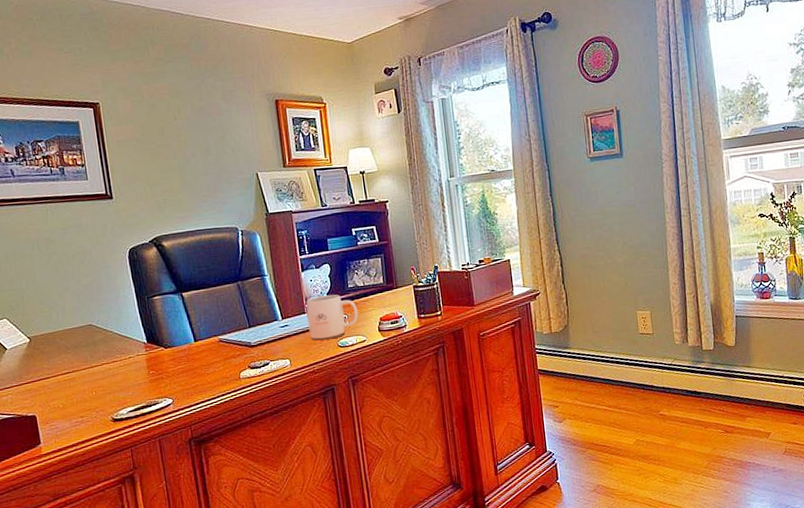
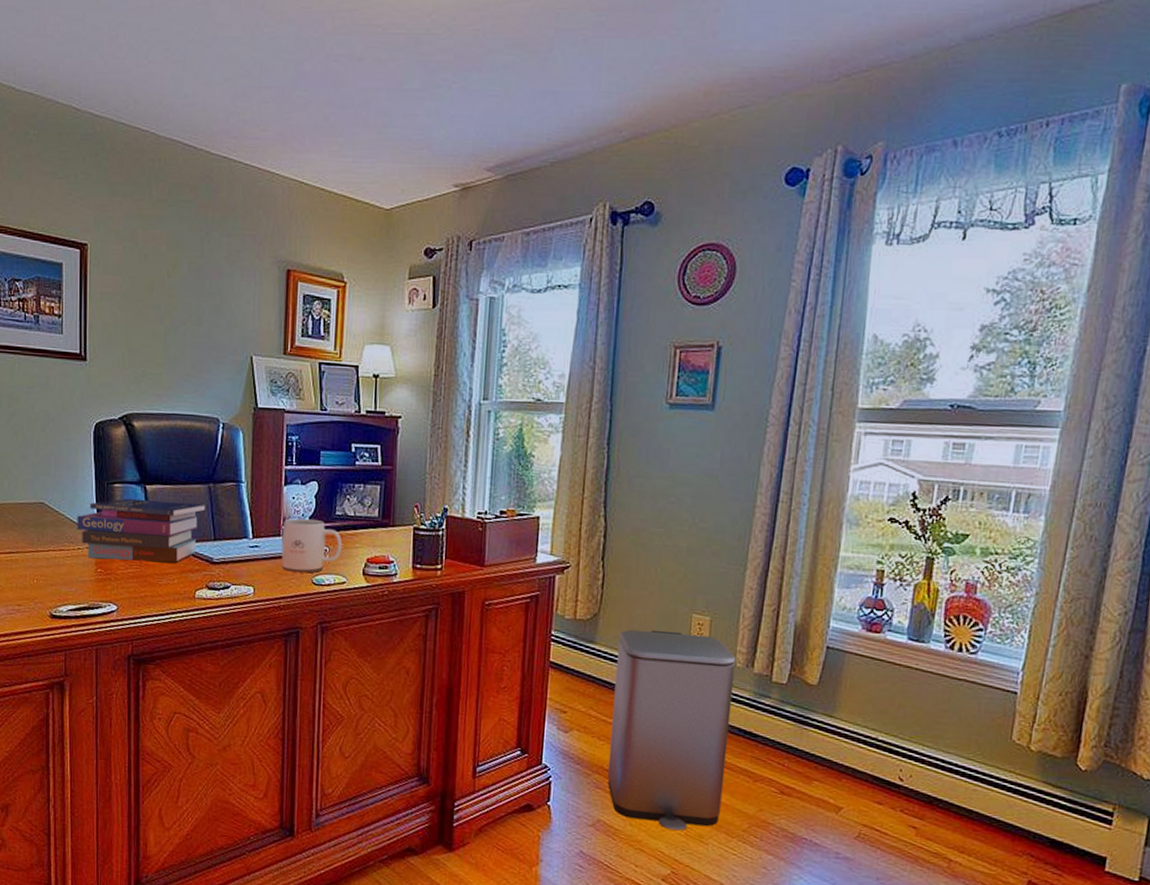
books: none [124,300,237,364] -> present [77,498,205,563]
pedal bin: none [586,325,686,480] -> present [607,629,736,831]

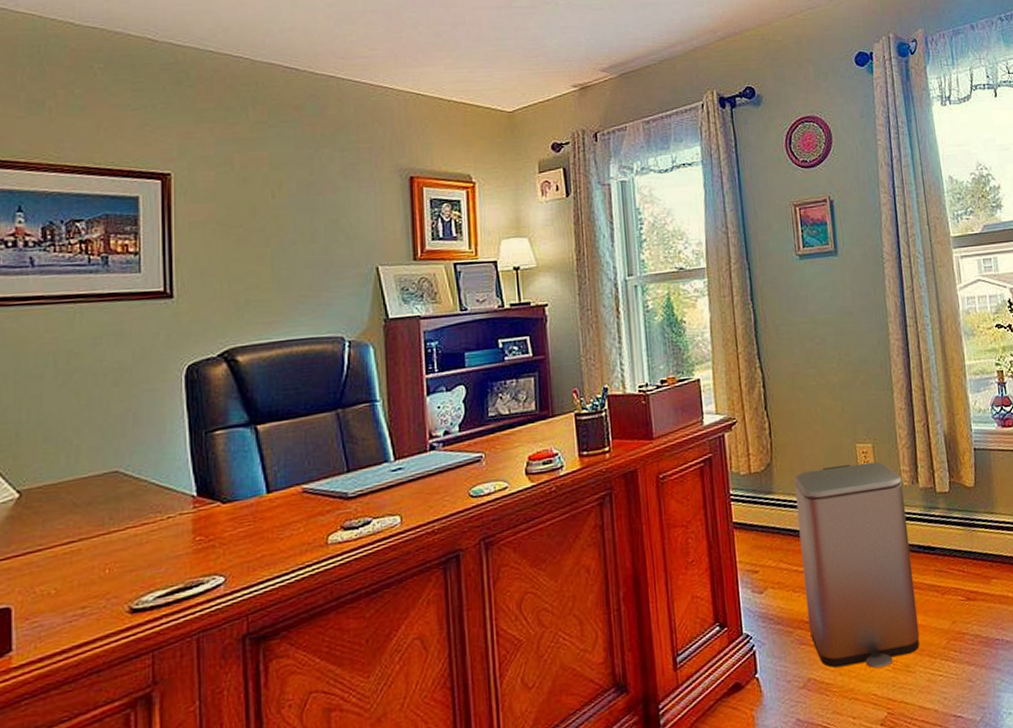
books: present [77,498,205,563] -> none [165,434,333,527]
mug: present [281,518,343,574] -> none [428,426,500,490]

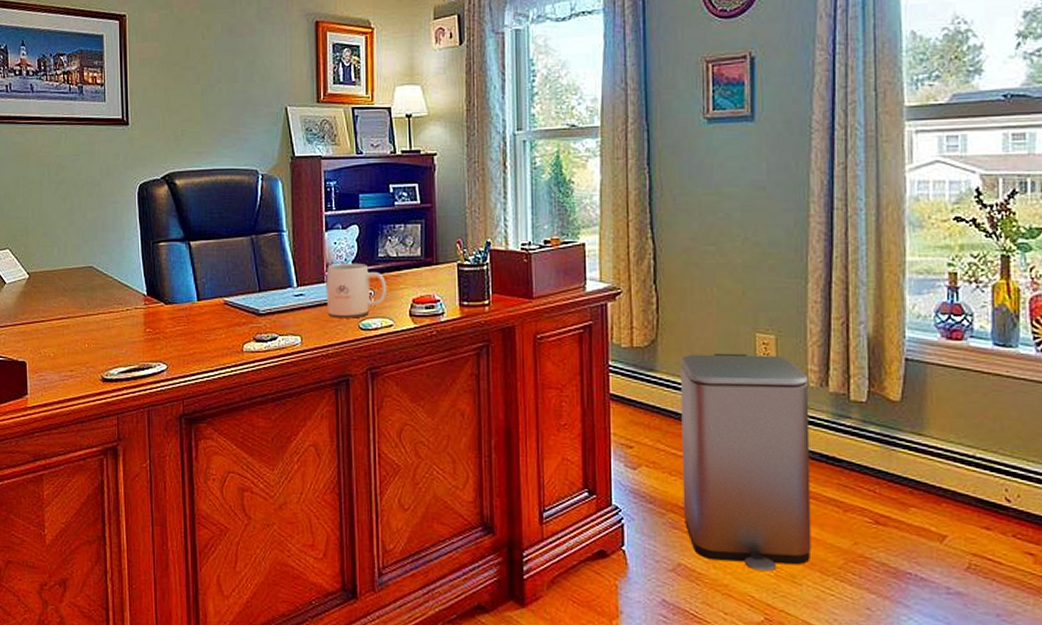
mug: none [428,426,500,490] -> present [326,262,387,319]

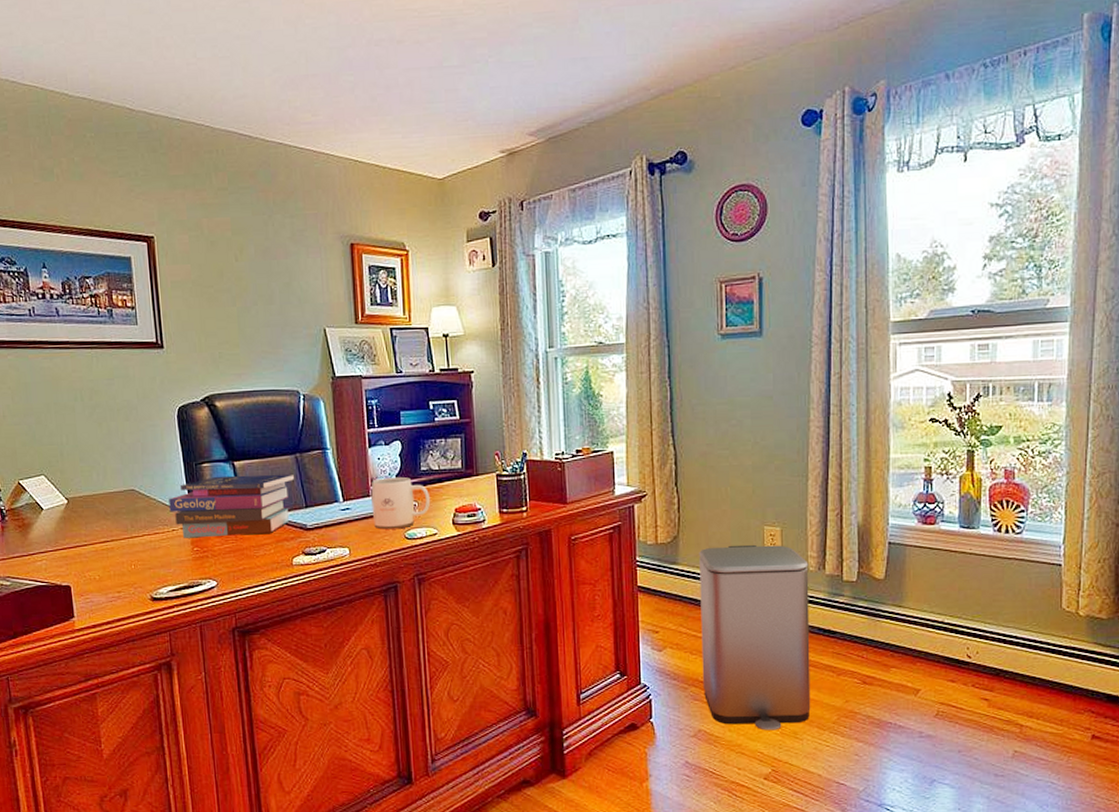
books: none [125,255,248,319] -> present [169,475,294,538]

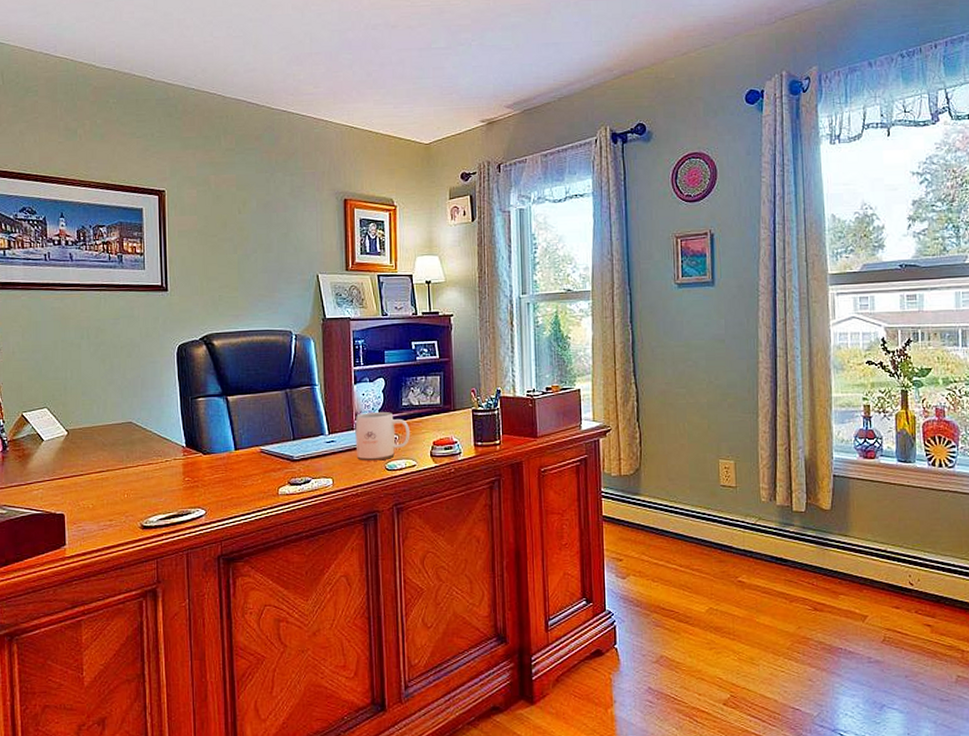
books: present [169,475,294,538] -> none [164,409,283,469]
pedal bin: present [699,544,811,731] -> none [659,476,766,657]

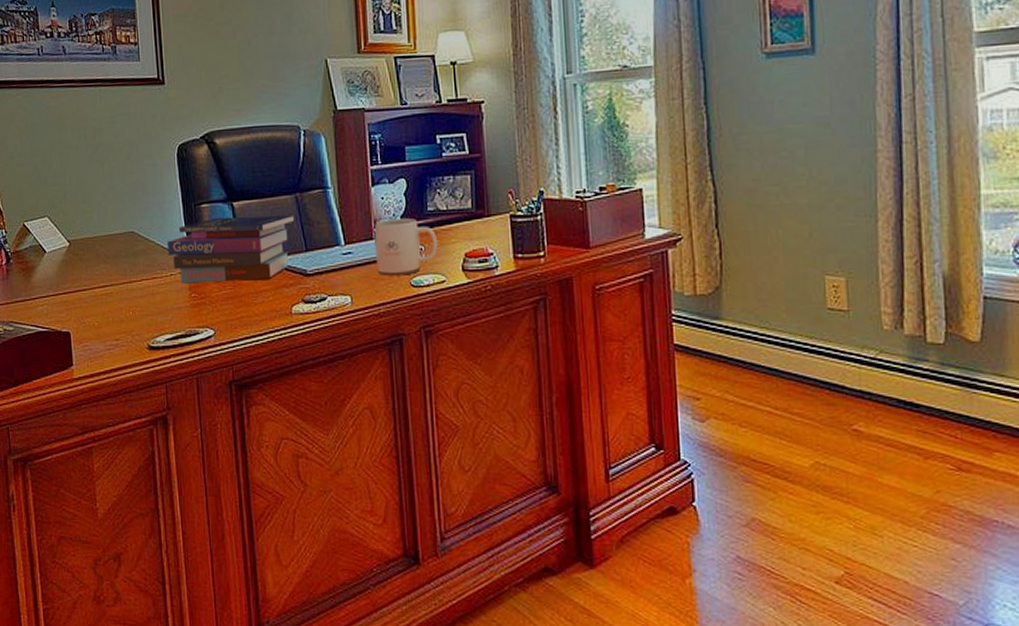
books: none [164,409,283,469] -> present [167,216,294,284]

